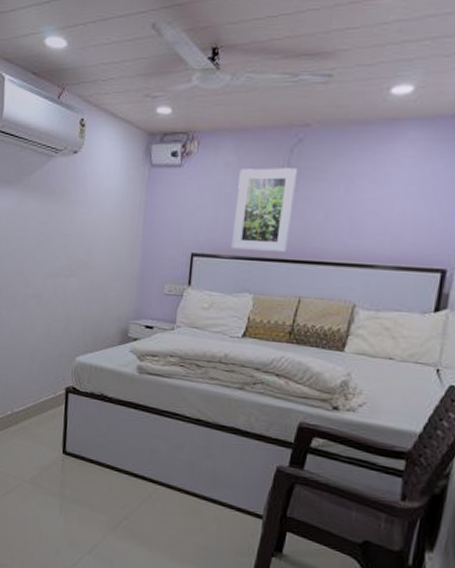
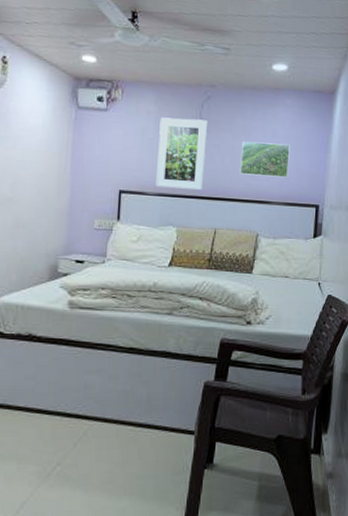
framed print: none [335,190,409,235] -> present [240,141,290,178]

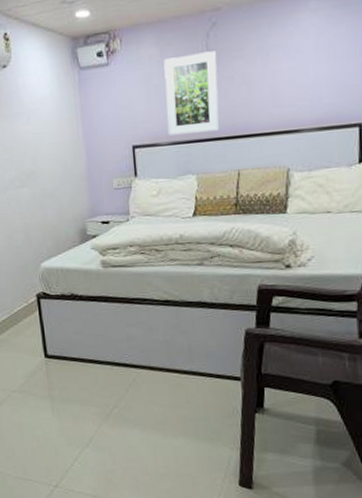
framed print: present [240,141,290,178] -> none [259,56,320,105]

